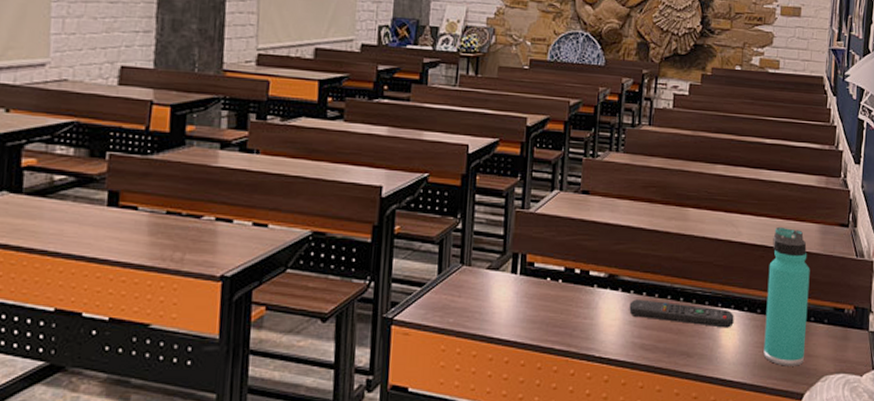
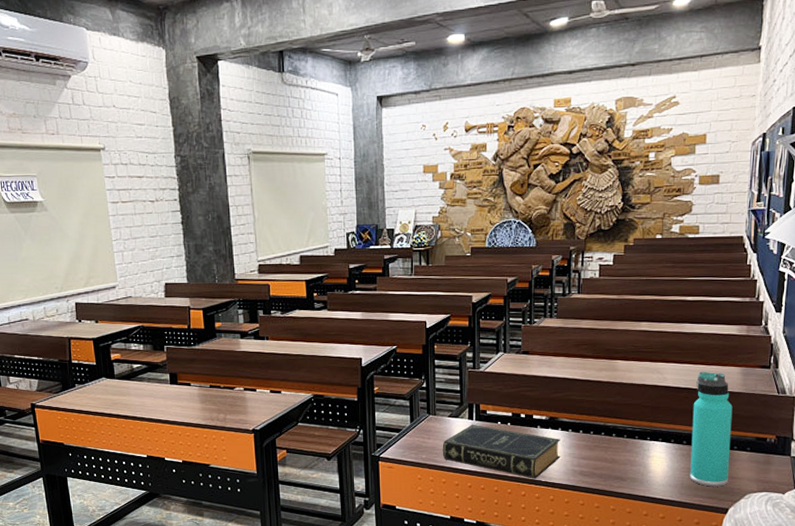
book: none [475,279,620,353] -> present [442,424,560,479]
remote control: present [629,299,734,328] -> none [568,436,662,457]

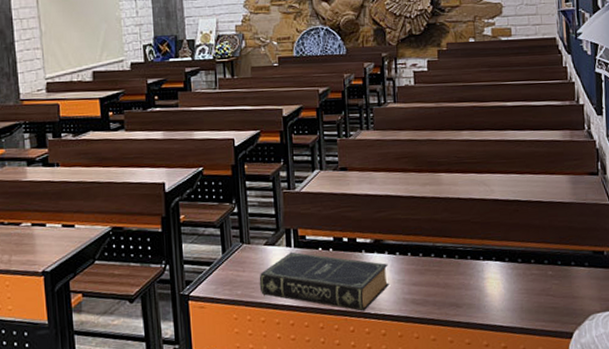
thermos bottle: present [690,371,733,487] -> none [524,181,569,309]

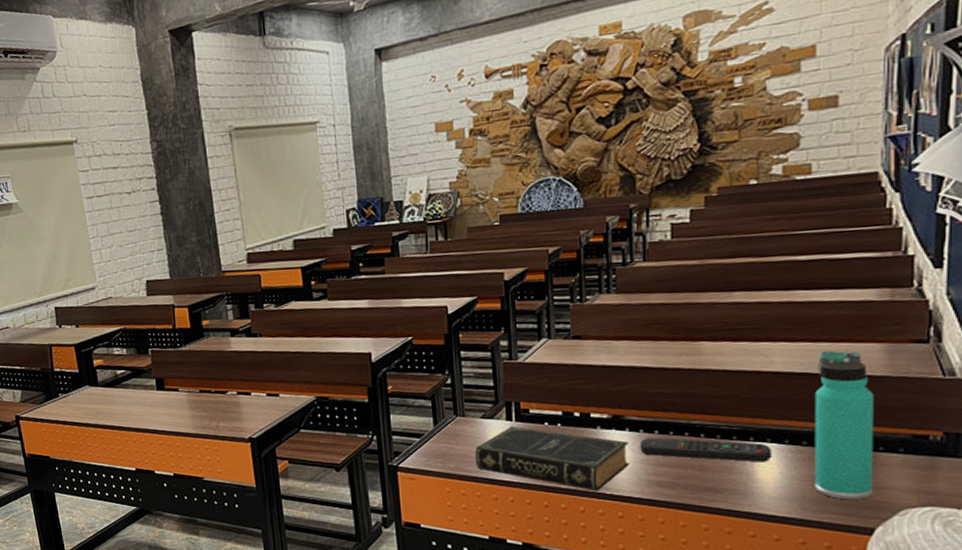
remote control: none [396,259,497,279] -> present [640,437,772,462]
thermos bottle: none [524,181,569,309] -> present [814,350,874,500]

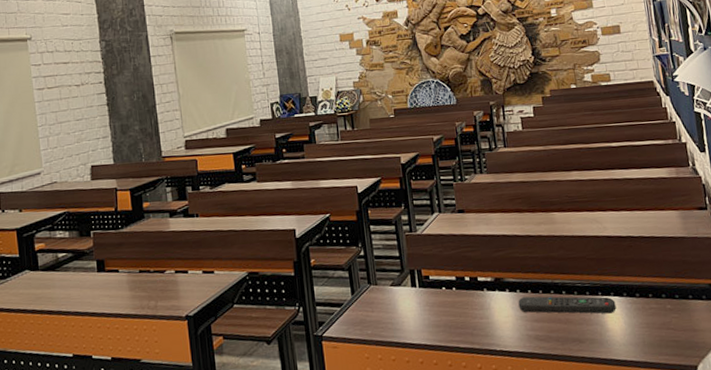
book: present [474,426,629,491] -> none [387,291,512,349]
thermos bottle: present [814,350,874,500] -> none [636,217,691,343]

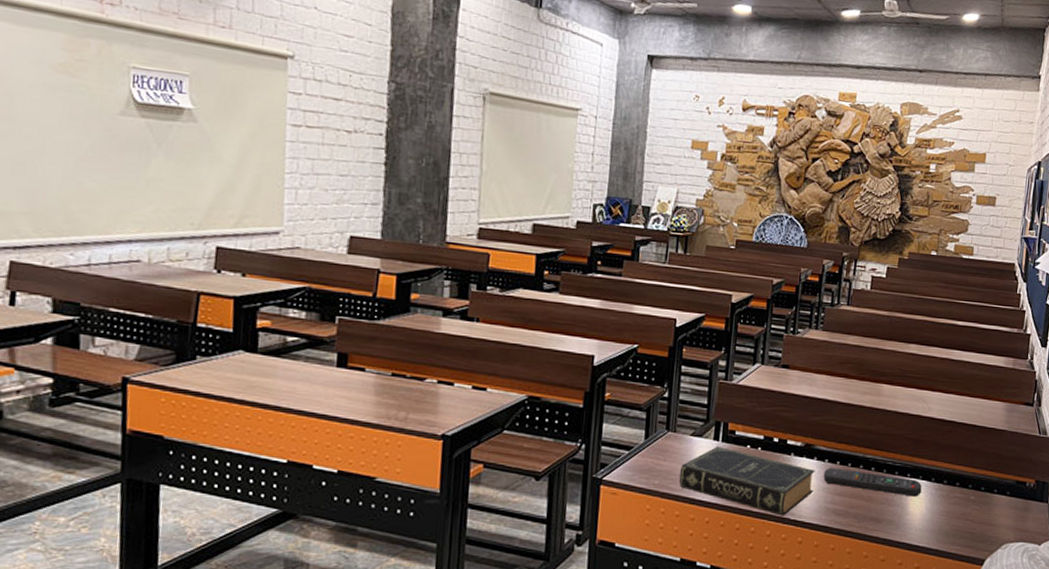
book: none [387,291,512,349] -> present [678,446,815,516]

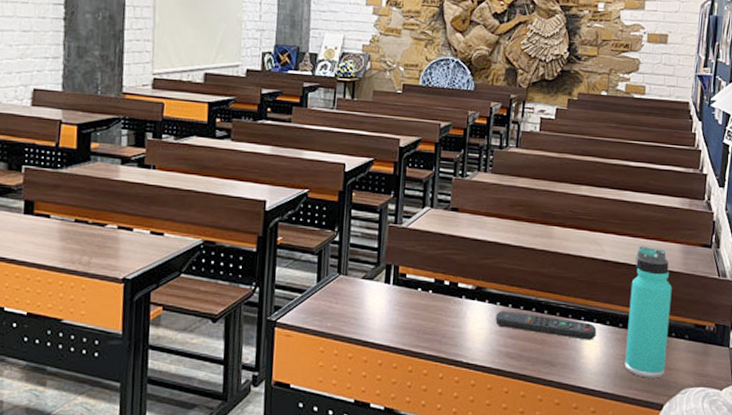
book: present [678,446,815,516] -> none [351,289,487,359]
thermos bottle: none [948,403,995,534] -> present [624,245,672,378]

